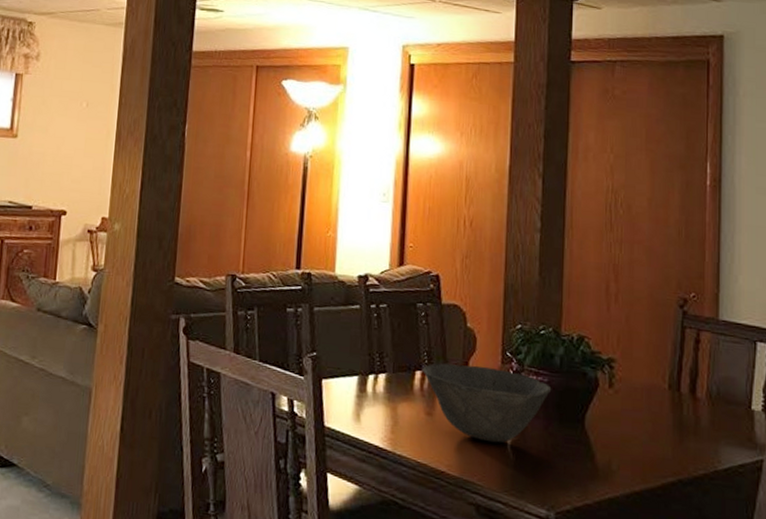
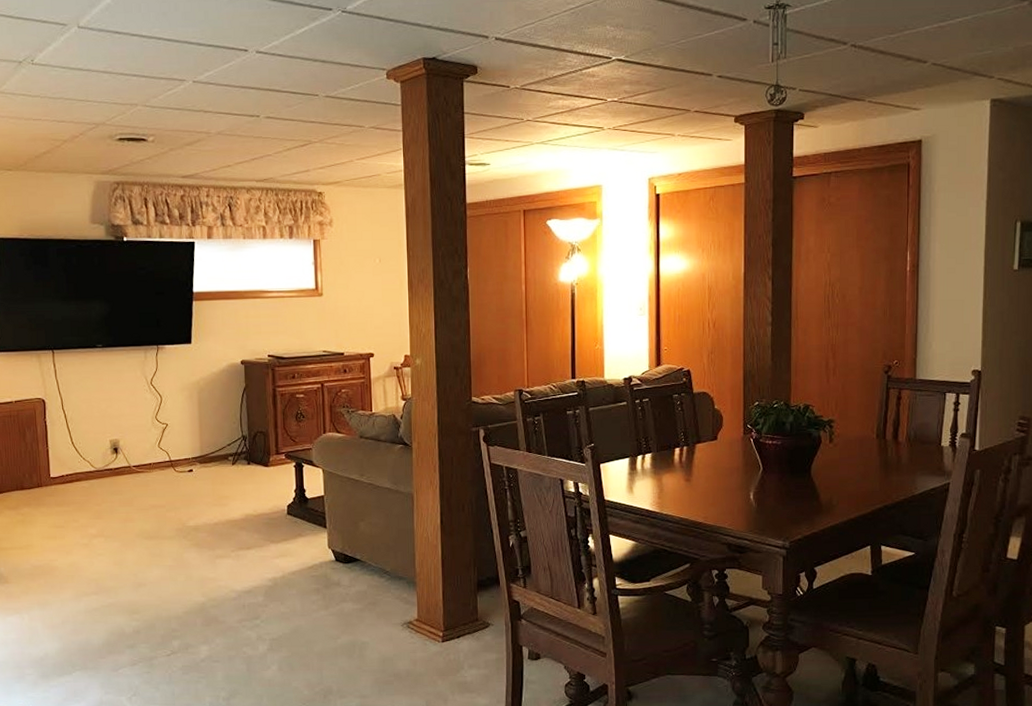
bowl: present [423,363,552,443] -> none [681,438,784,496]

